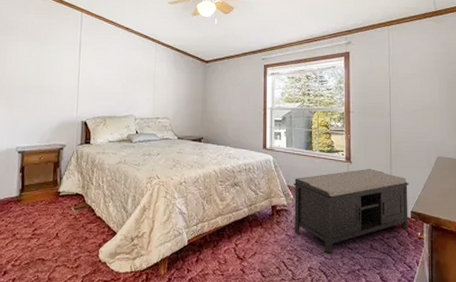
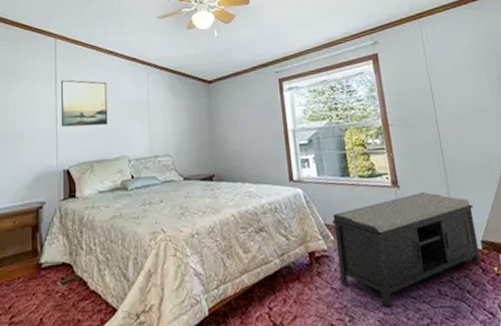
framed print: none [83,48,122,89] -> present [61,79,108,127]

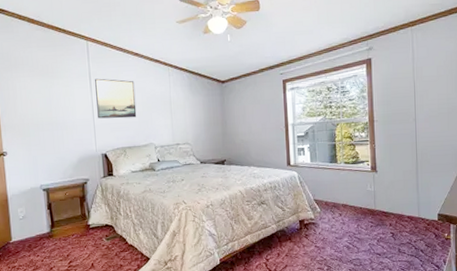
bench: present [332,192,482,308] -> none [320,176,436,261]

